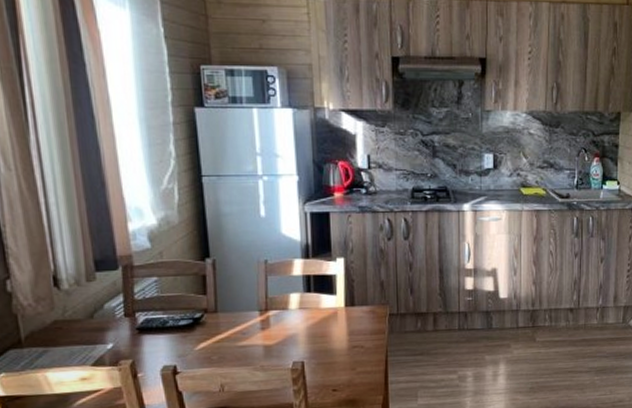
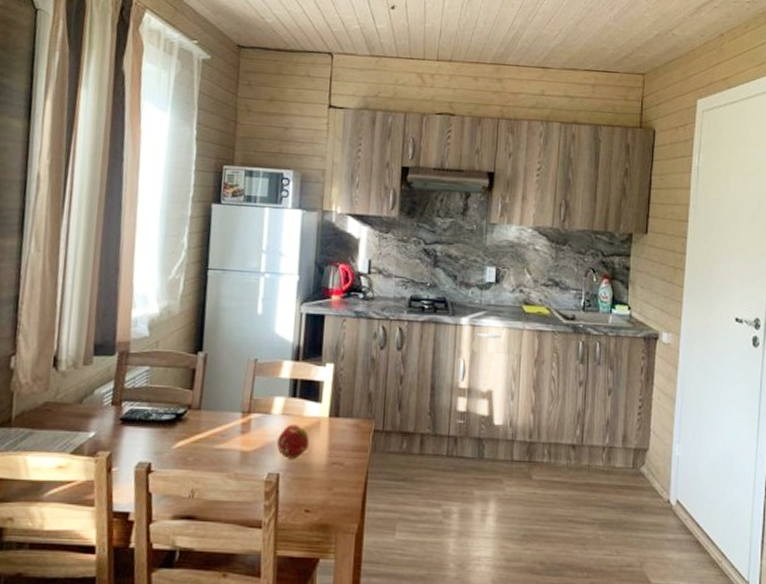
fruit: none [297,316,329,348] -> present [276,424,309,459]

